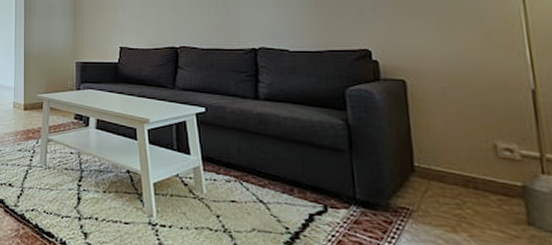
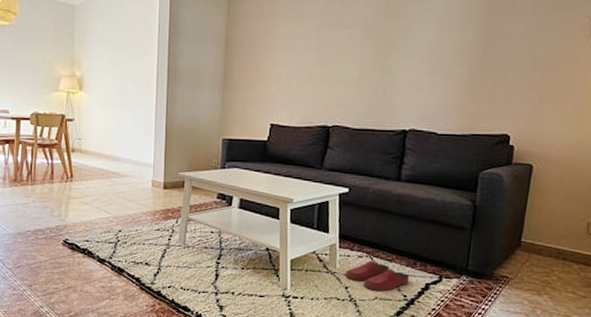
slippers: none [214,186,289,222] -> present [345,261,410,291]

